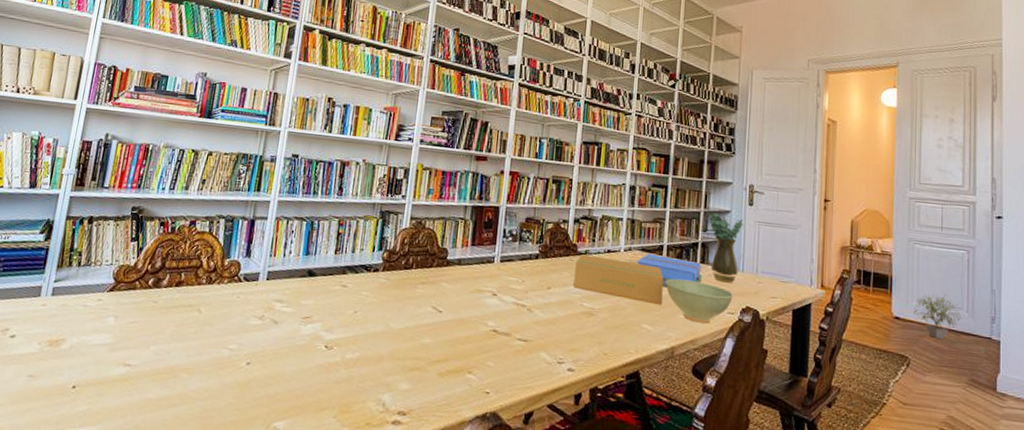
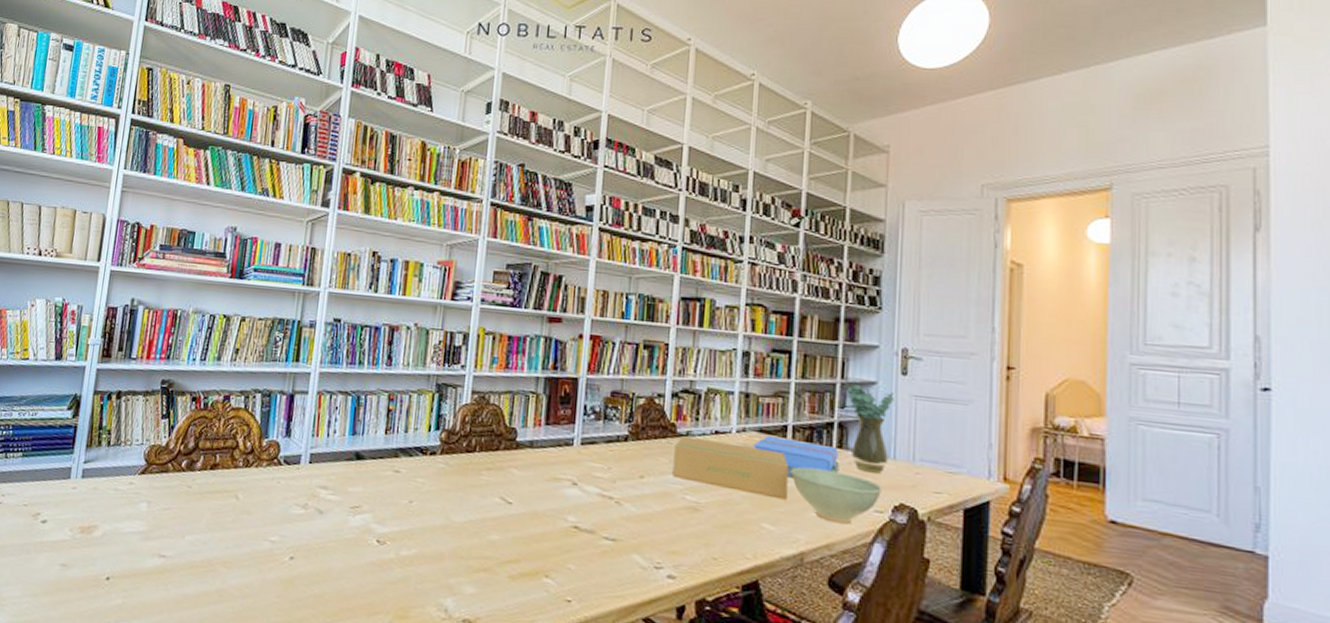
potted plant: present [913,294,962,339] -> none [1137,492,1210,551]

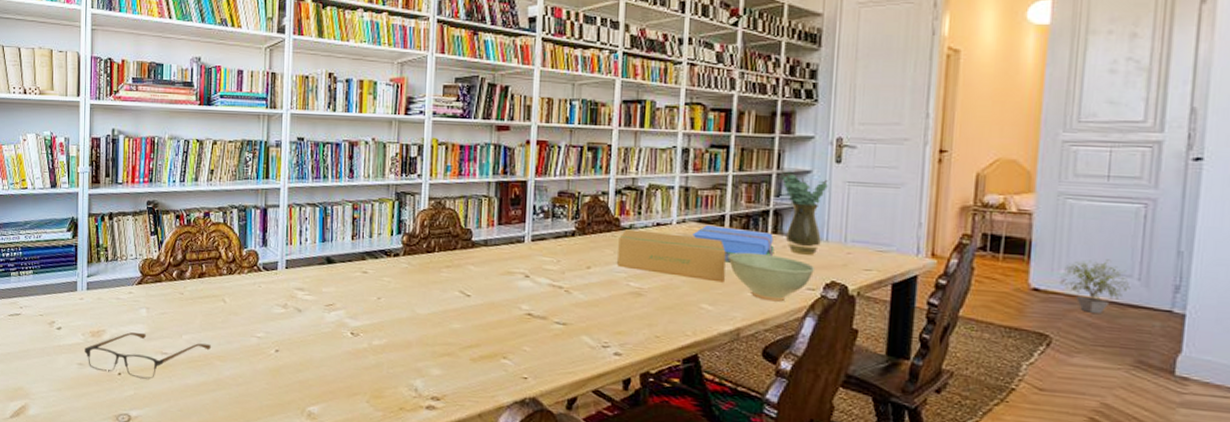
eyeglasses: none [70,529,217,587] -> present [85,332,211,380]
potted plant: none [1137,492,1210,551] -> present [1059,259,1131,313]

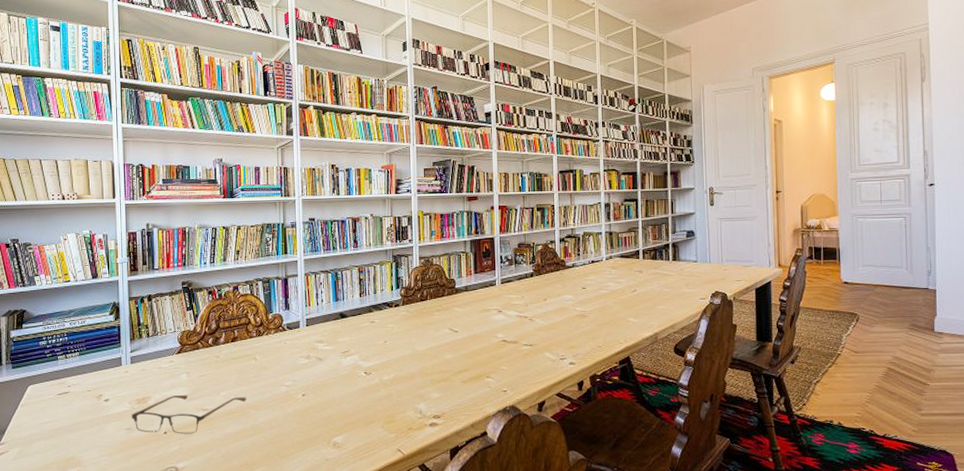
box: present [617,229,726,283] -> none [565,267,643,301]
books: present [692,224,774,264] -> none [618,258,675,286]
bowl: present [727,252,816,302] -> none [643,276,704,311]
vase: present [781,169,828,257] -> none [674,213,707,275]
potted plant: present [1059,259,1131,313] -> none [859,257,902,295]

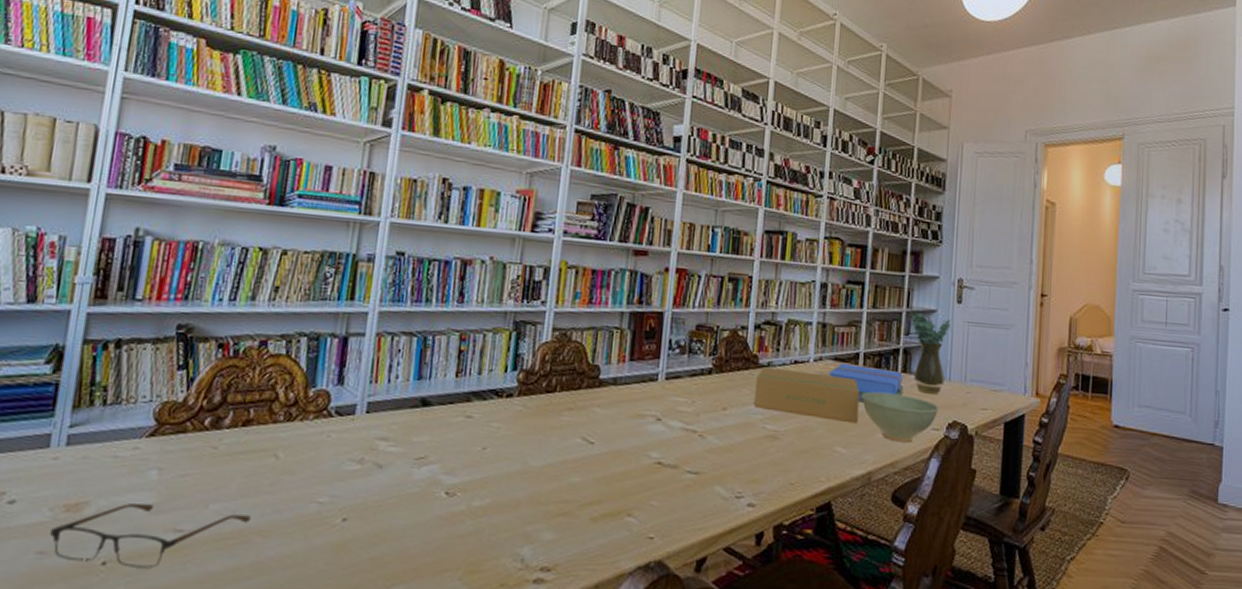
box: none [565,267,643,301] -> present [754,367,860,424]
books: none [618,258,675,286] -> present [828,362,904,404]
bowl: none [643,276,704,311] -> present [861,391,940,443]
vase: none [674,213,707,275] -> present [910,307,951,396]

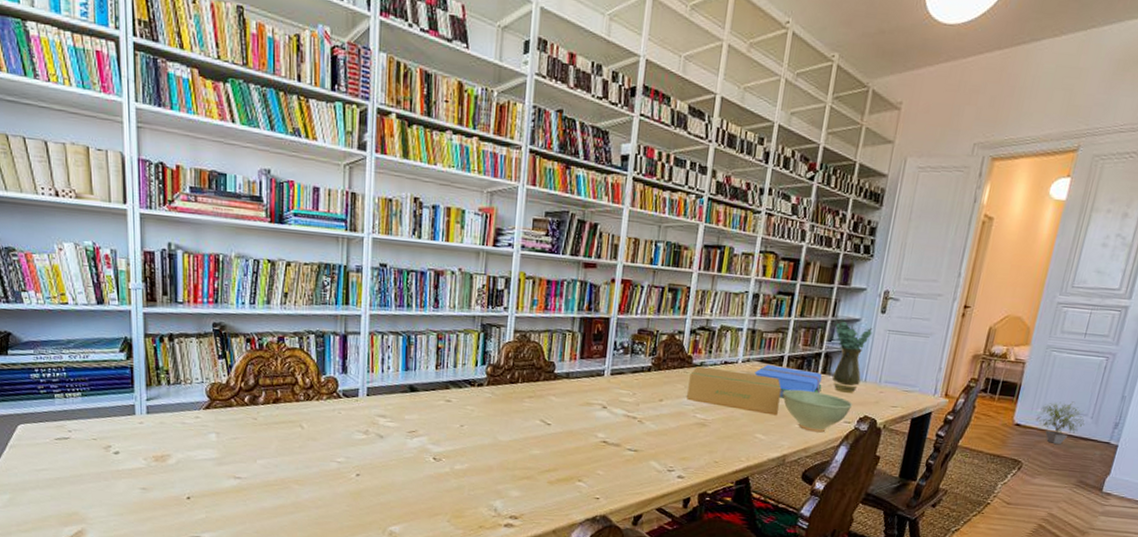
eyeglasses: present [50,503,251,569] -> none [148,457,288,503]
potted plant: none [1134,398,1185,448] -> present [1035,401,1085,444]

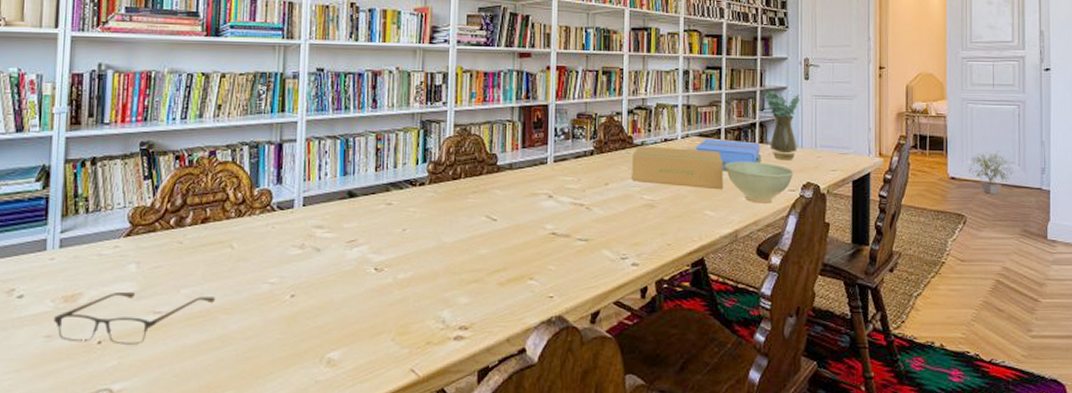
eyeglasses: none [148,457,288,503] -> present [54,292,215,345]

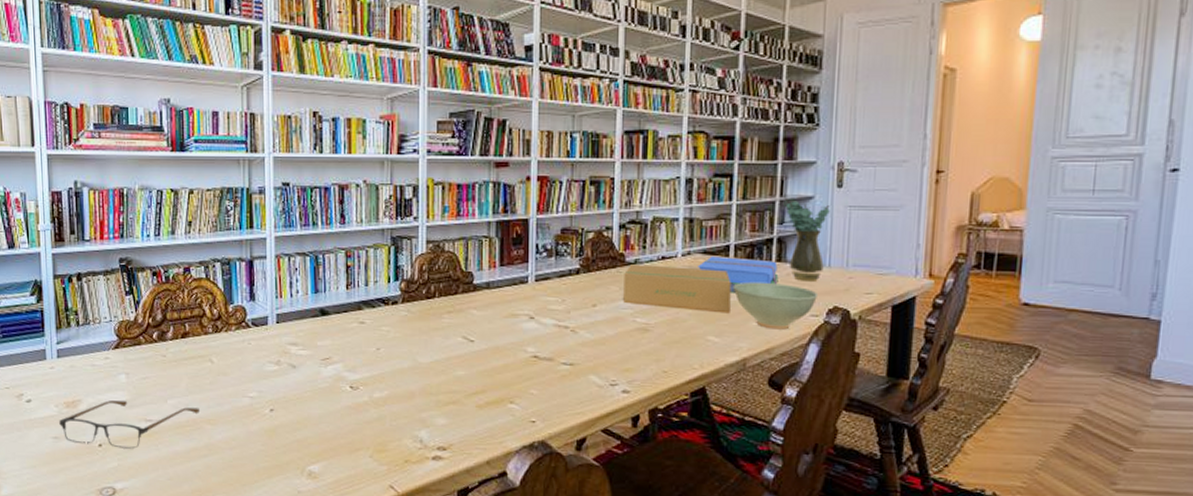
potted plant: present [968,150,1014,194] -> none [1048,271,1112,324]

